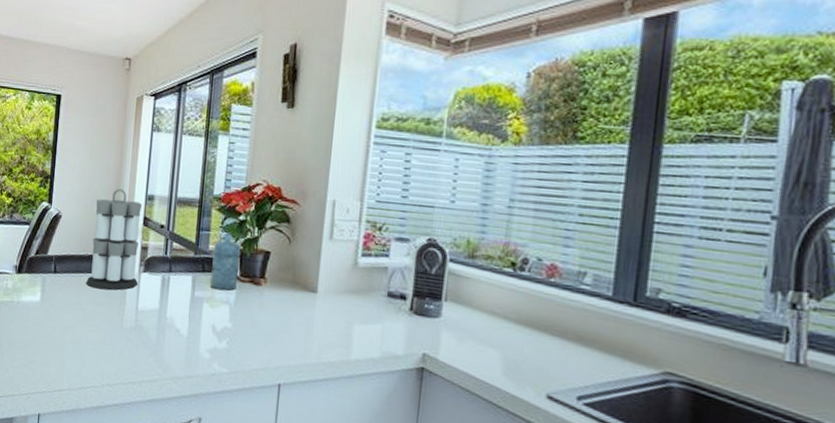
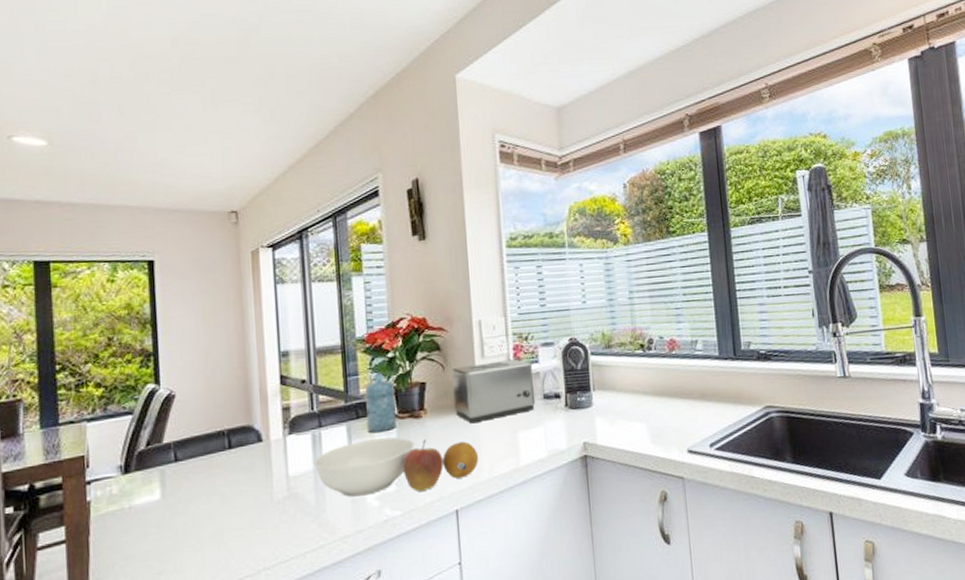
spice rack: present [86,188,142,290] -> none [218,350,284,467]
bowl: none [160,293,249,346] -> present [314,437,414,497]
fruit: none [235,307,275,357] -> present [402,440,443,492]
fruit: none [273,318,310,355] -> present [442,441,479,479]
toaster: none [294,243,382,306] -> present [452,359,536,424]

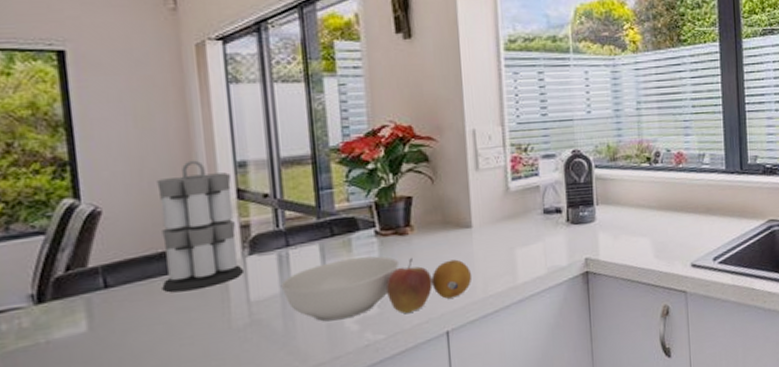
spice rack: none [218,350,284,467] -> present [157,160,243,292]
canister: present [364,372,396,434] -> none [340,186,378,253]
toaster: present [452,359,536,424] -> none [442,171,535,241]

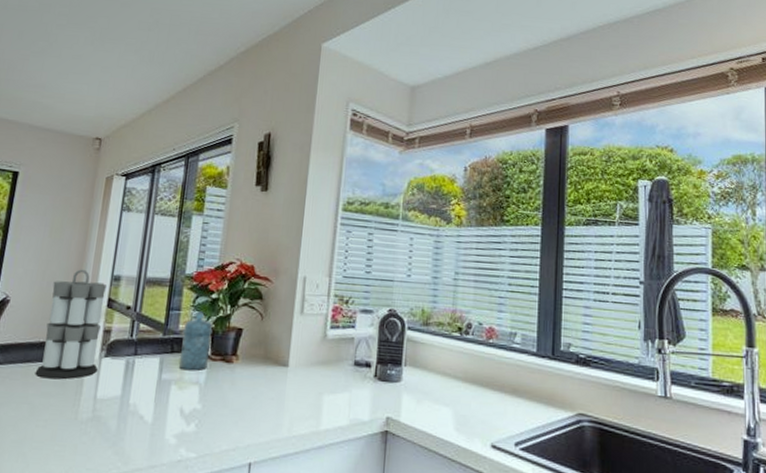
bowl: present [280,256,398,322] -> none [122,375,220,431]
canister: none [340,186,378,253] -> present [179,311,213,371]
fruit: present [385,258,433,314] -> none [204,385,246,438]
fruit: present [431,259,472,299] -> none [244,394,281,431]

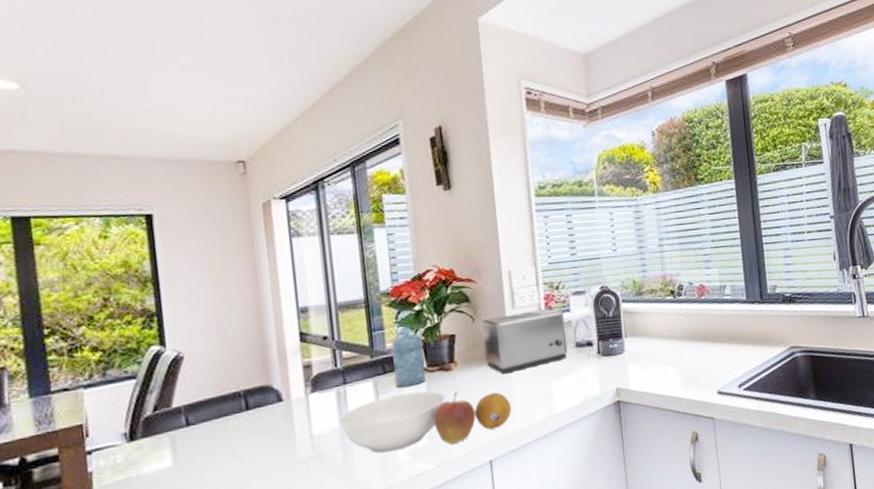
spice rack: present [35,269,106,379] -> none [230,307,306,429]
bowl: none [122,375,220,431] -> present [339,391,444,453]
fruit: none [204,385,246,438] -> present [433,392,476,445]
fruit: none [244,394,281,431] -> present [475,392,512,430]
toaster: none [265,319,349,378] -> present [482,308,568,374]

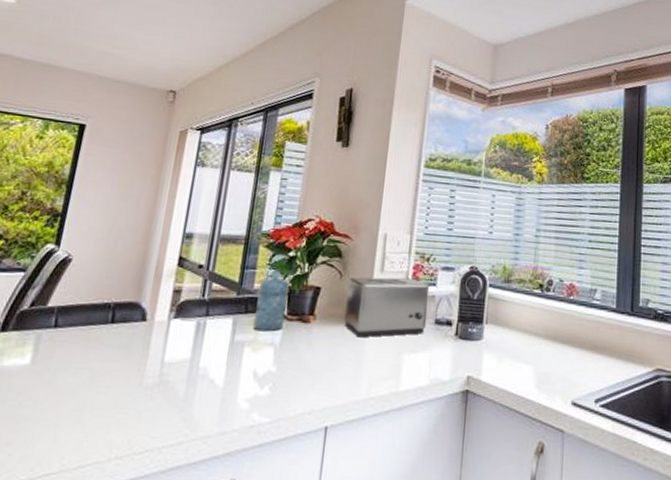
bowl: present [339,391,444,453] -> none [192,337,296,396]
fruit: present [433,392,476,445] -> none [279,346,323,402]
fruit: present [475,392,512,430] -> none [321,354,359,393]

